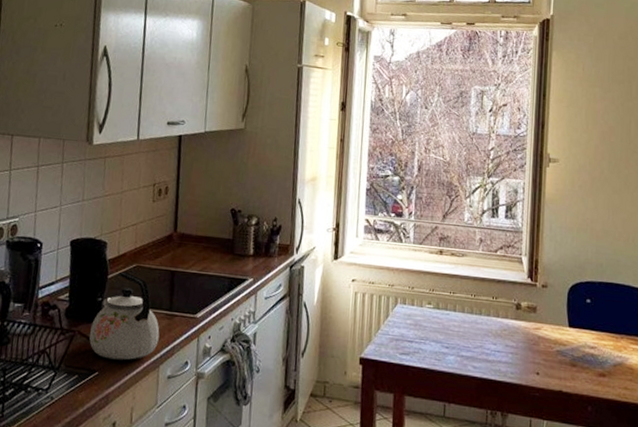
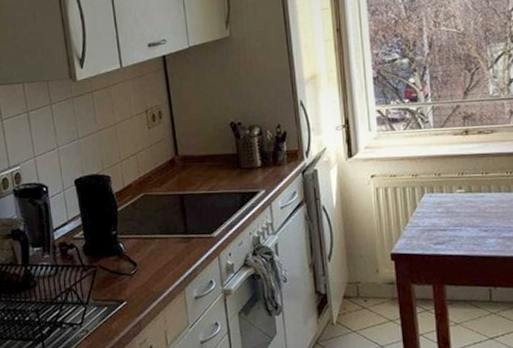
kettle: present [89,271,160,361] -> none [111,202,180,288]

